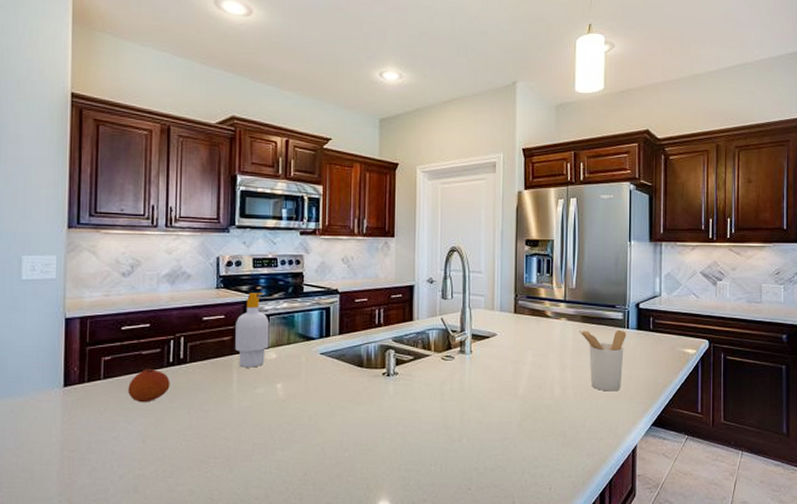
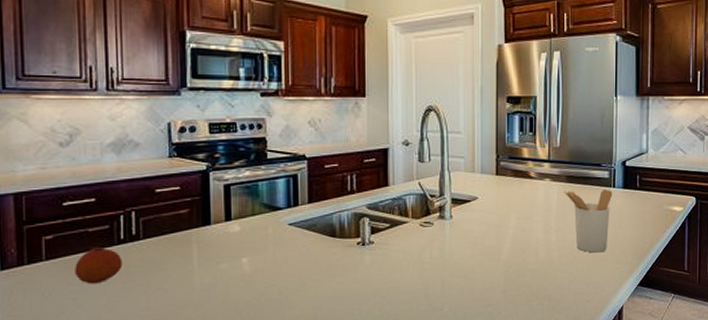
soap bottle: present [235,293,270,368] -> none [193,161,232,242]

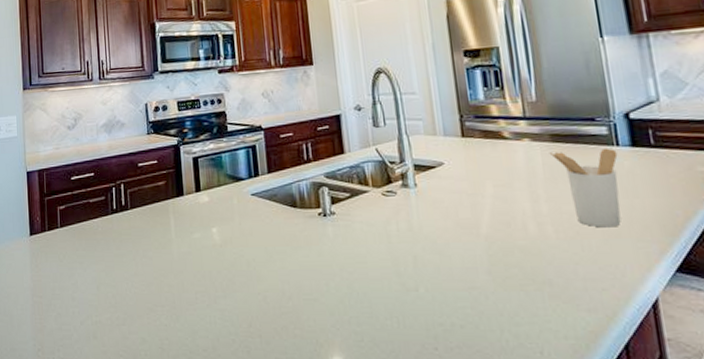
fruit: present [75,246,123,284] -> none [81,216,116,250]

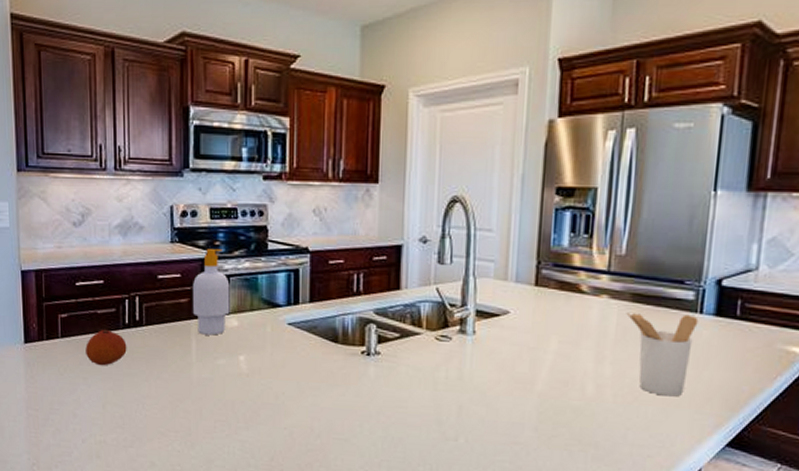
fruit: none [81,216,116,250] -> present [86,329,127,366]
soap bottle: none [168,135,201,212] -> present [193,249,230,336]

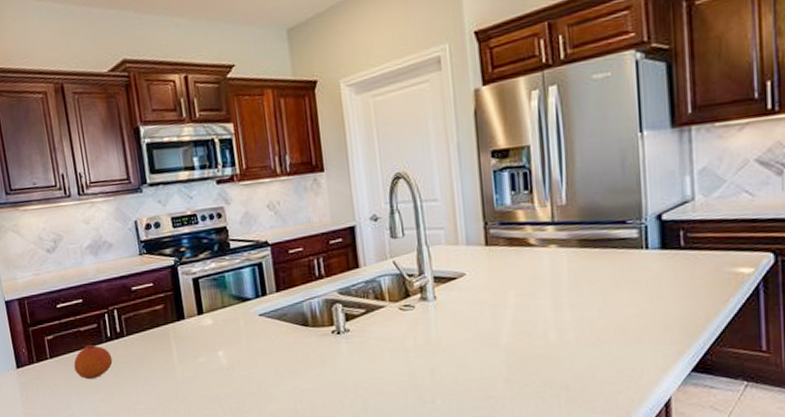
soap bottle: present [193,249,230,336] -> none [165,254,204,337]
utensil holder: present [626,313,699,397] -> none [575,251,646,333]

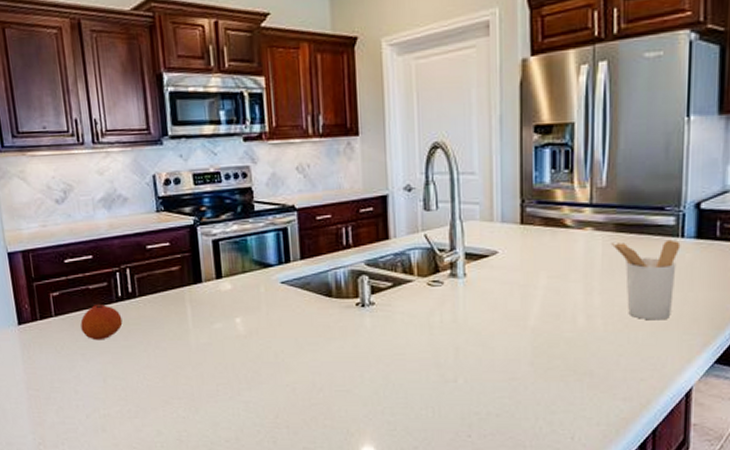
utensil holder: none [575,251,646,333] -> present [610,239,681,321]

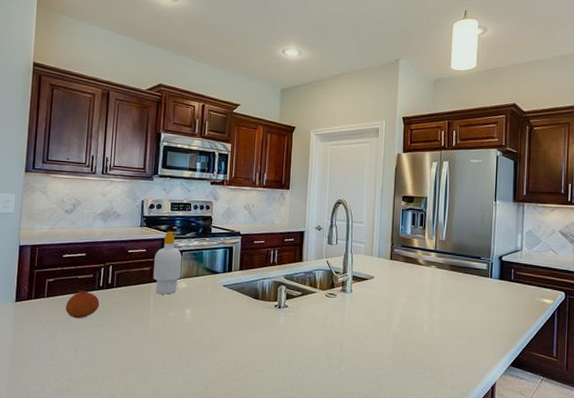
soap bottle: none [182,214,222,301] -> present [153,231,182,295]
utensil holder: present [610,239,681,321] -> none [447,278,490,333]

